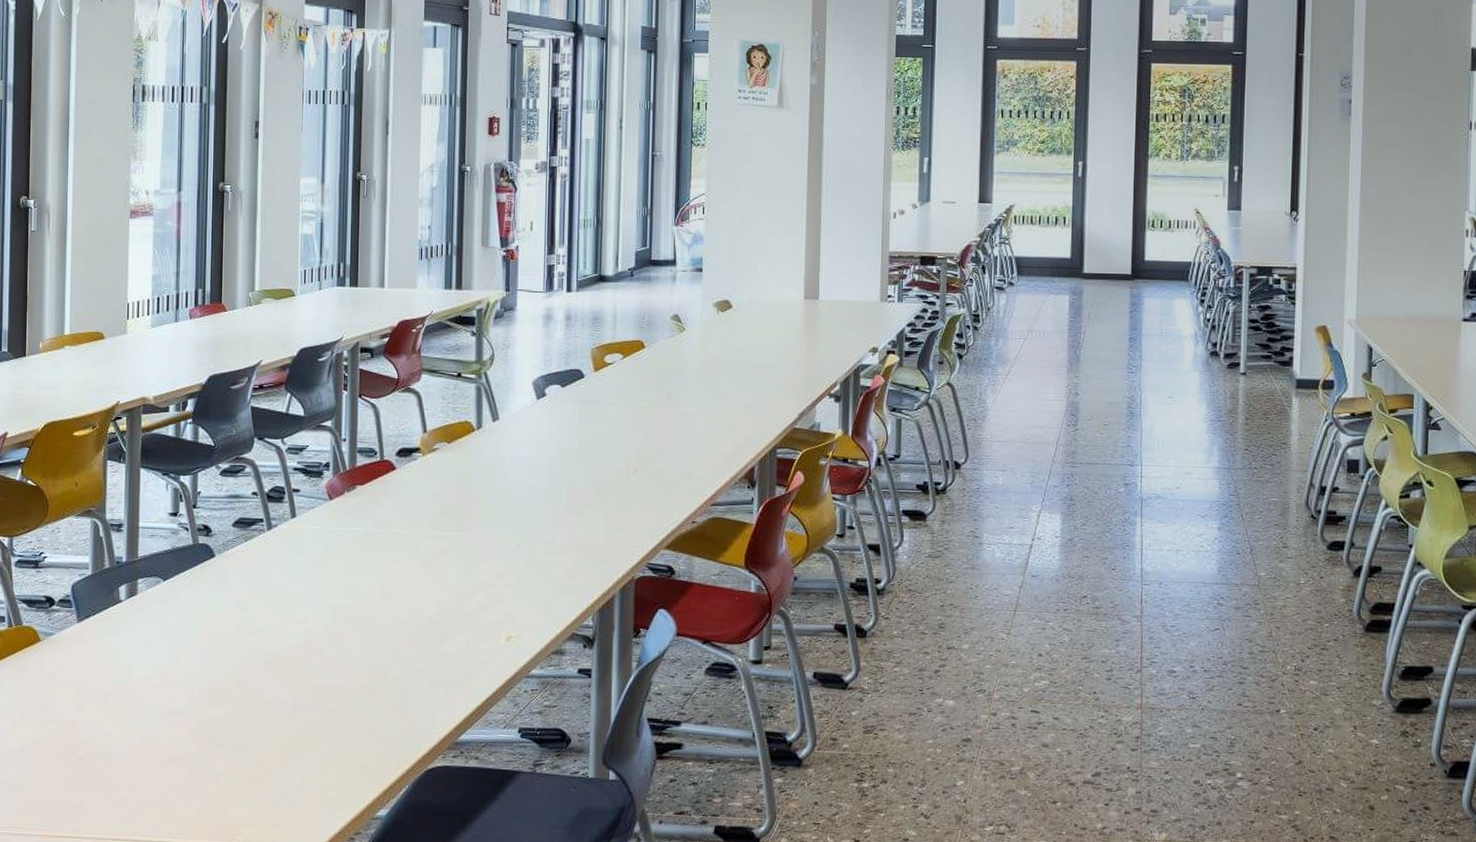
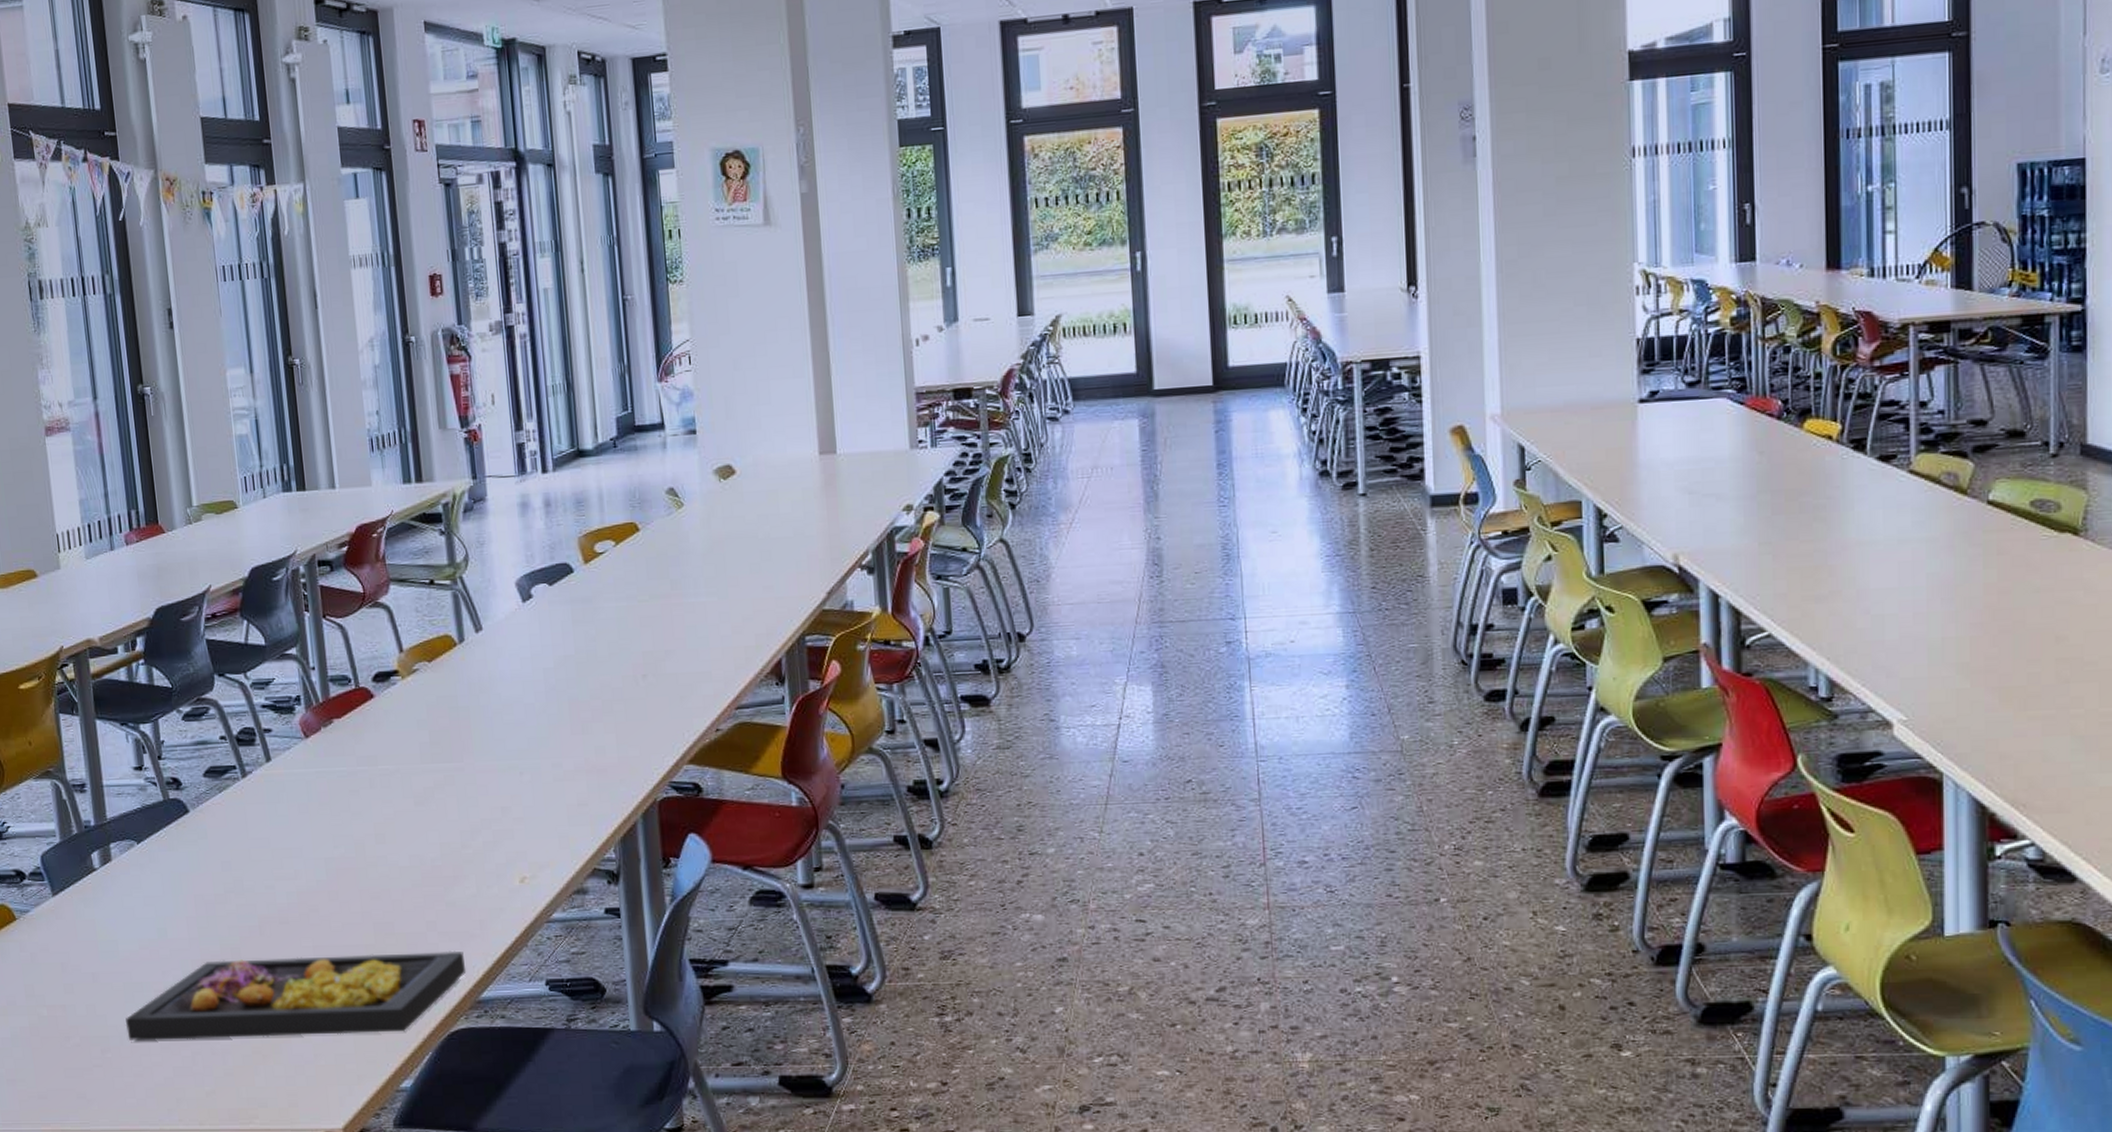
food tray: none [129,690,449,766] -> present [125,950,467,1041]

